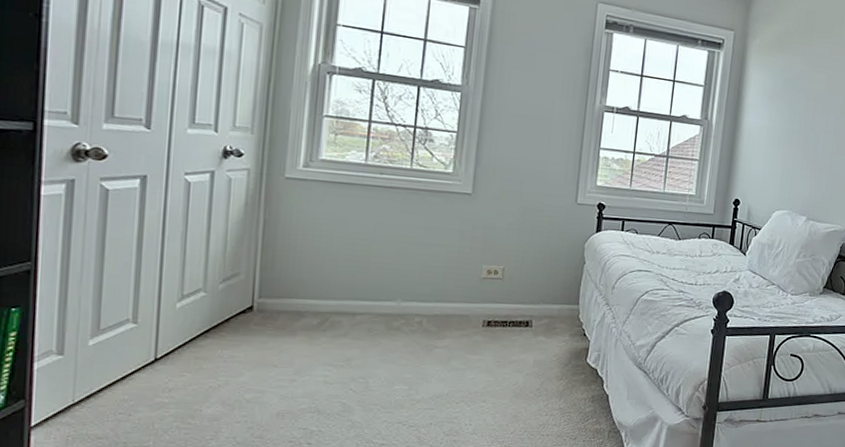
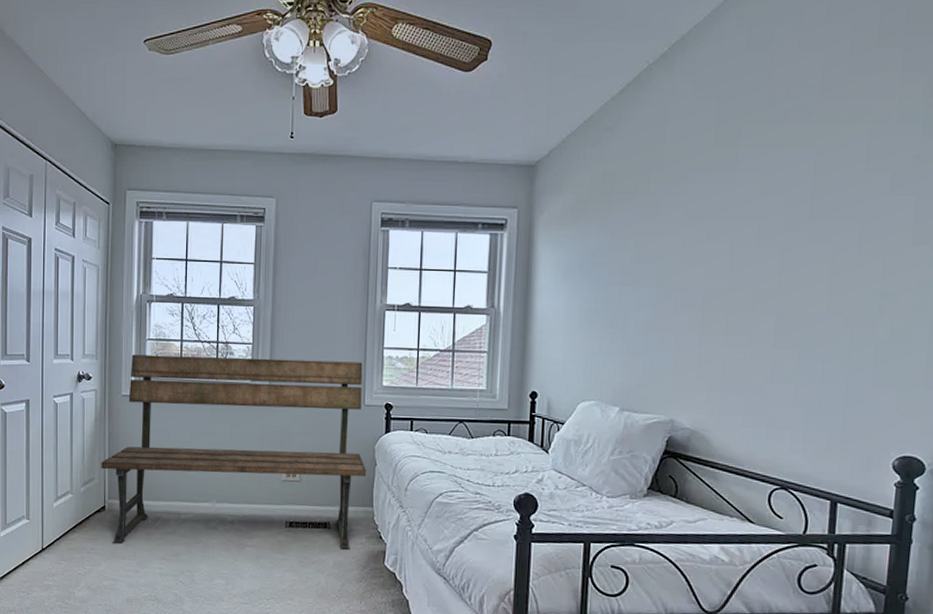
bench: none [250,131,578,351] -> present [101,354,367,551]

